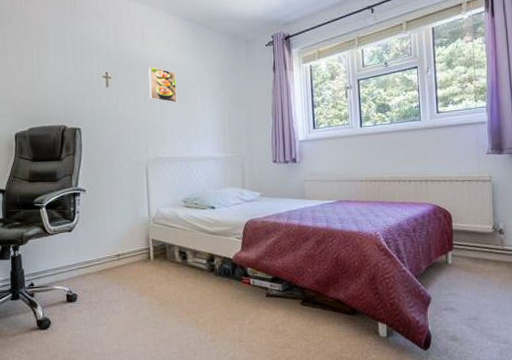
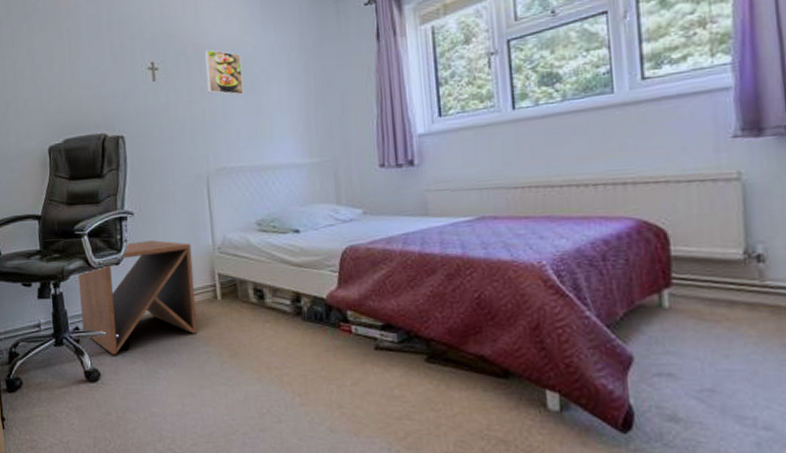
side table: none [36,212,134,306] -> present [78,240,198,355]

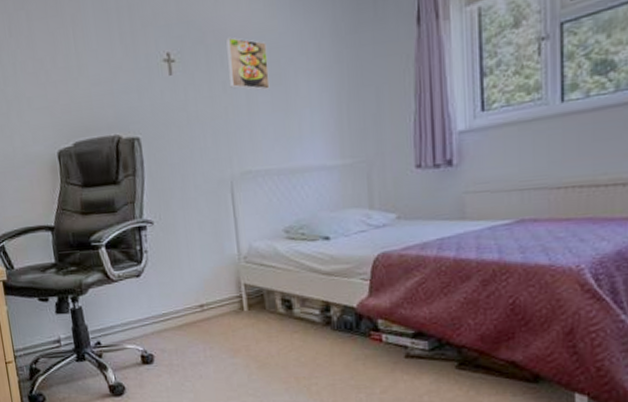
side table: present [78,240,198,355] -> none [97,250,224,369]

